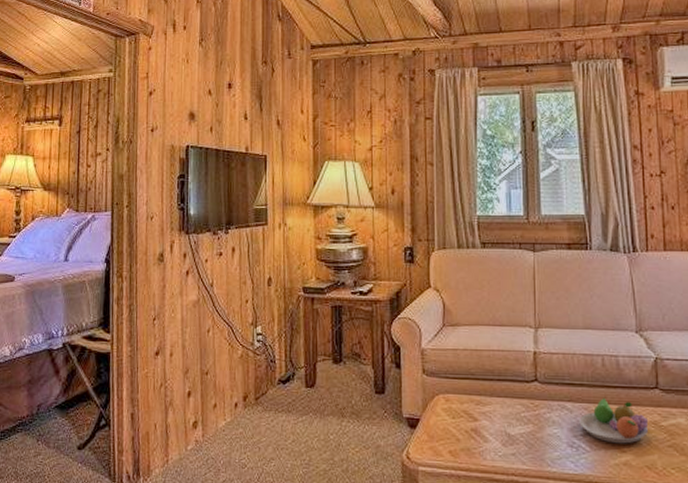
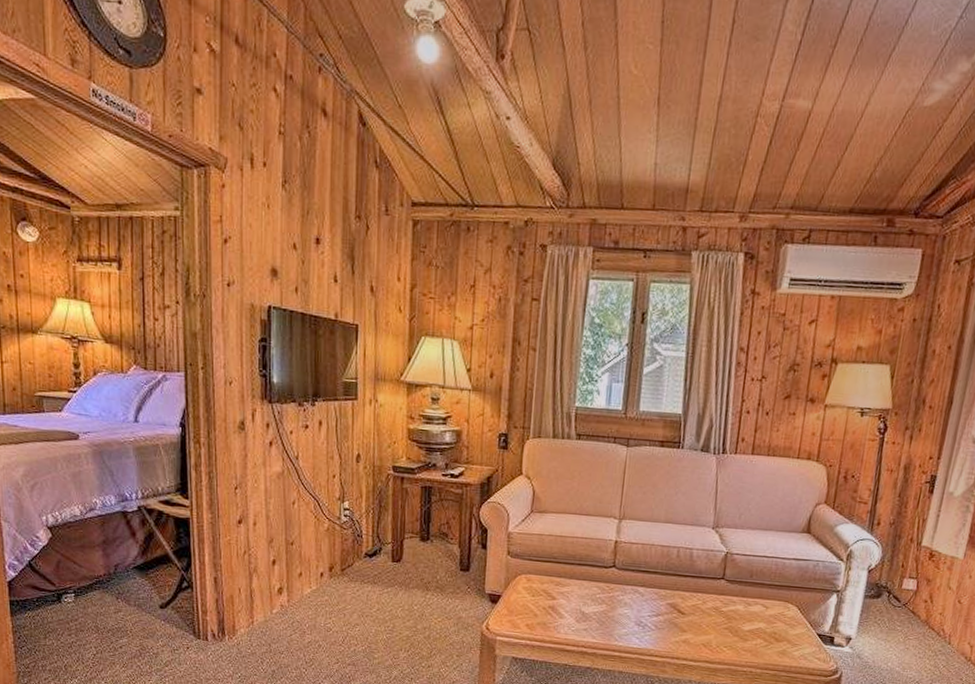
fruit bowl: present [579,397,649,444] -> none [648,584,711,625]

